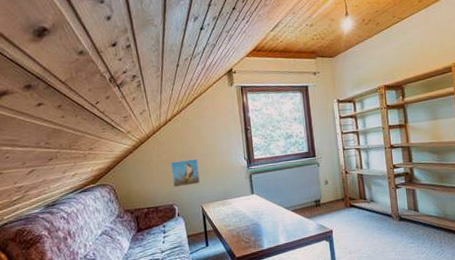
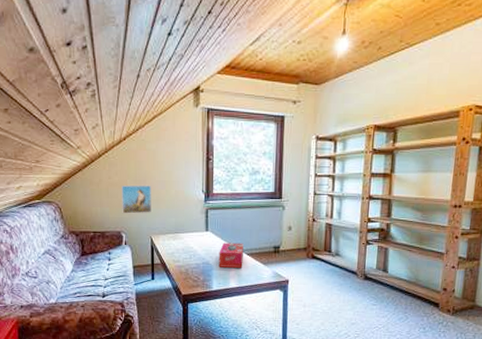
tissue box: none [266,201,289,226] -> present [218,242,244,268]

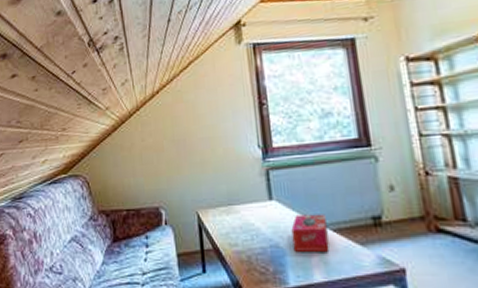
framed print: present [122,185,151,214] -> none [157,144,195,184]

